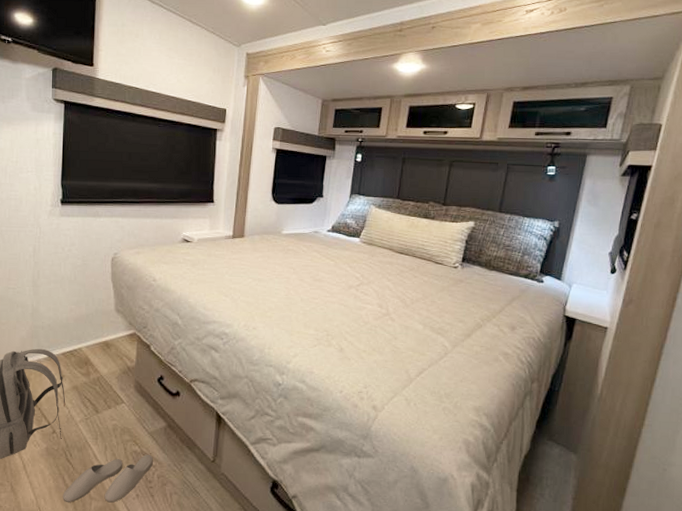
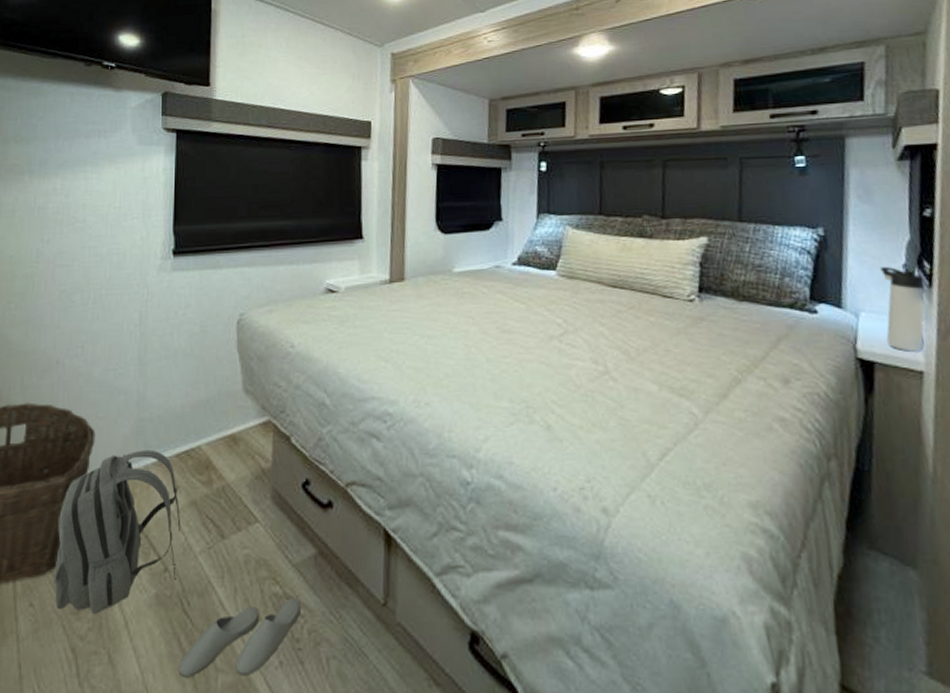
thermos bottle: none [587,252,621,315] -> present [880,266,925,353]

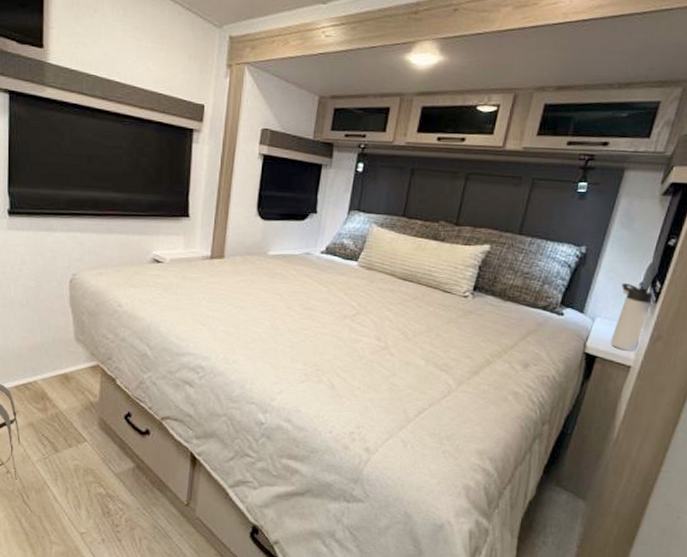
slippers: present [178,597,301,677] -> none [20,496,120,548]

